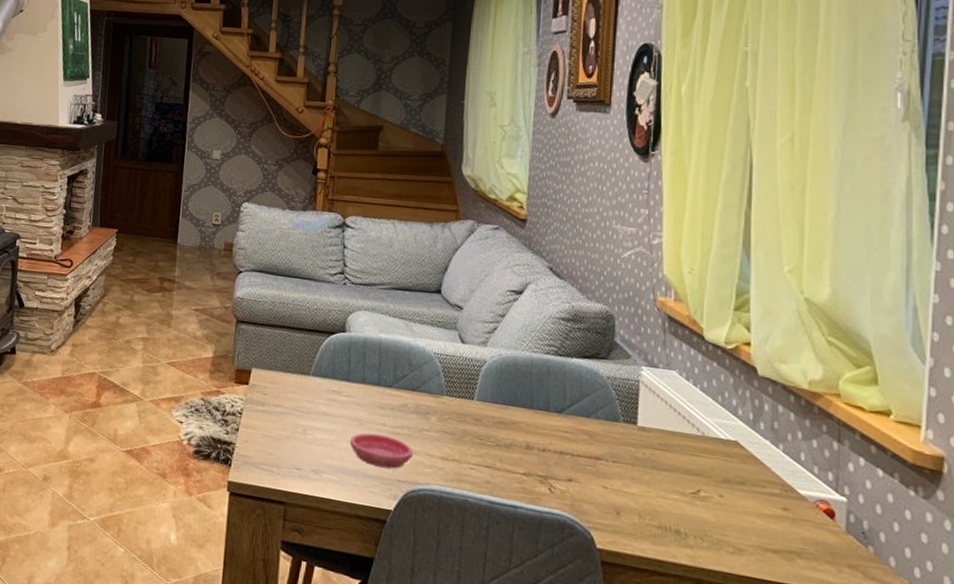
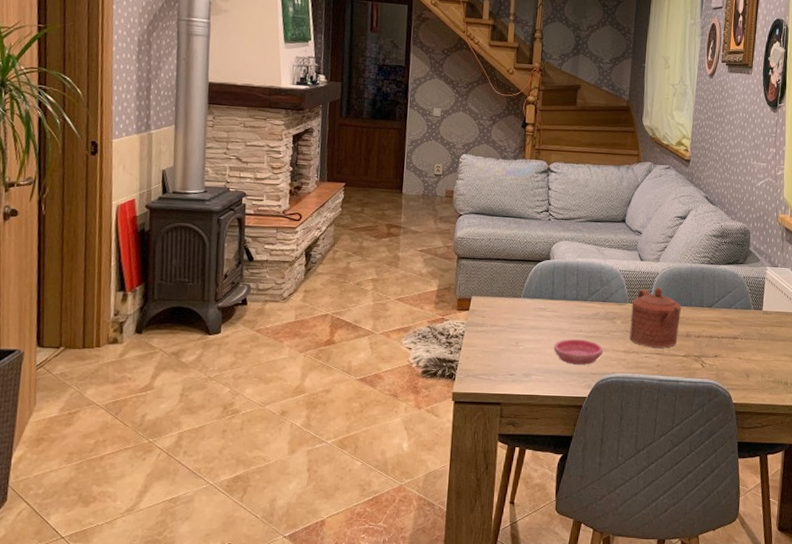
teapot: none [448,379,518,460] -> present [629,287,681,348]

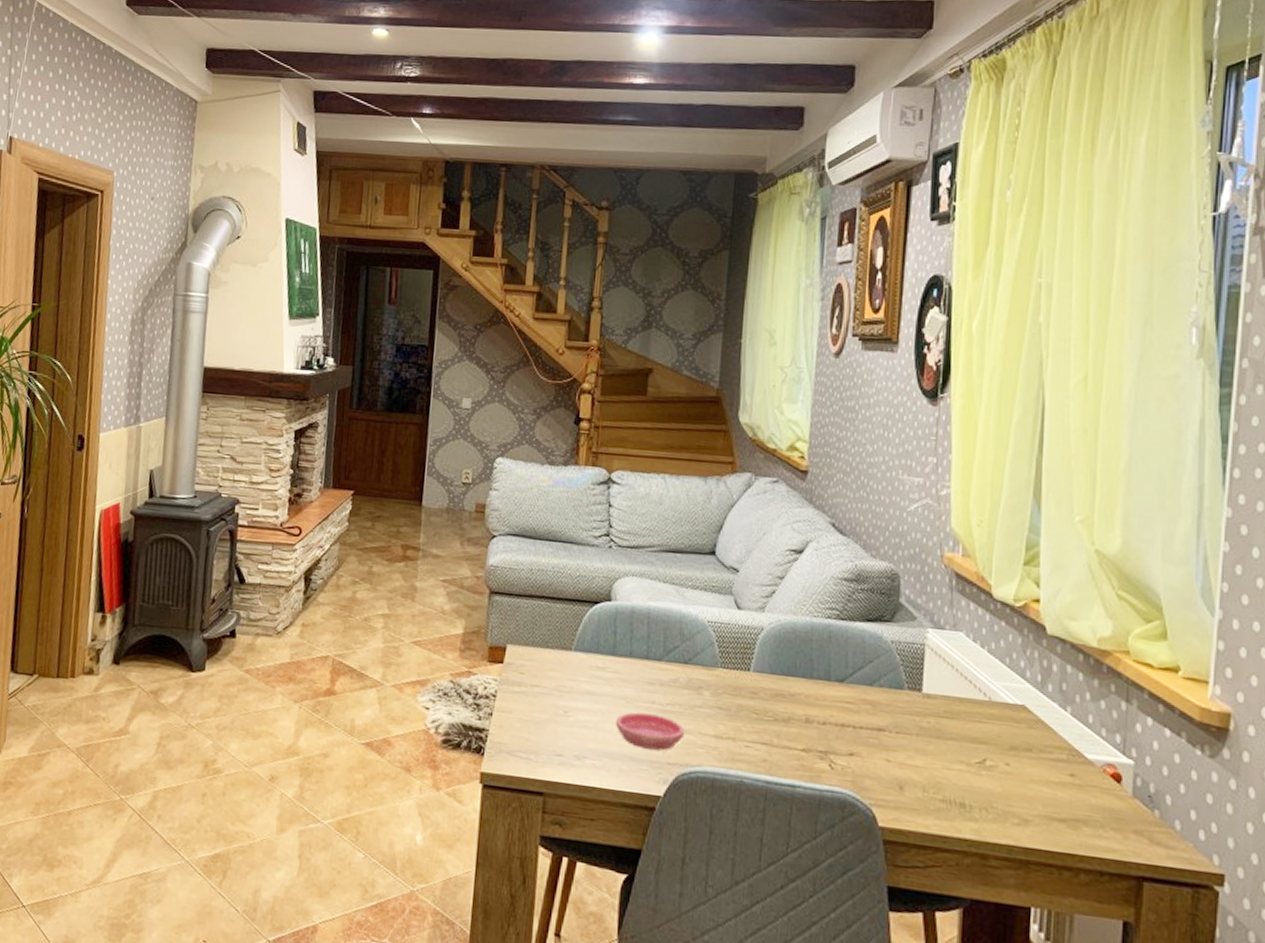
teapot: present [629,287,681,348] -> none [722,648,798,736]

